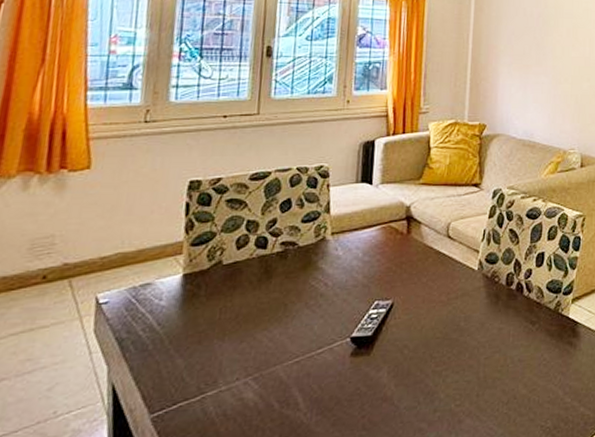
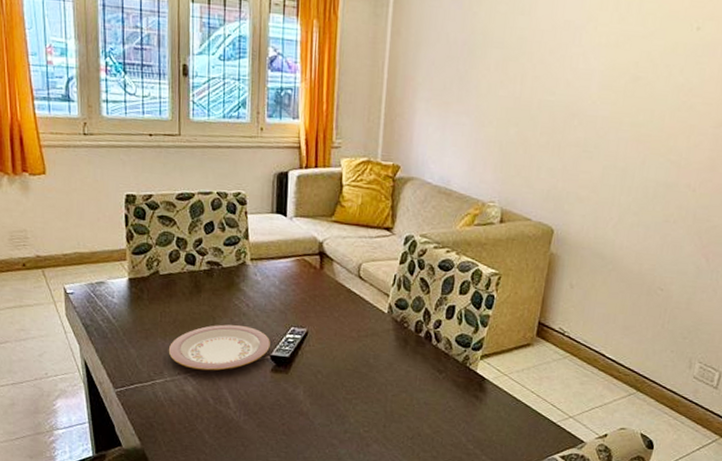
plate: none [225,308,351,371] -> present [168,324,270,371]

